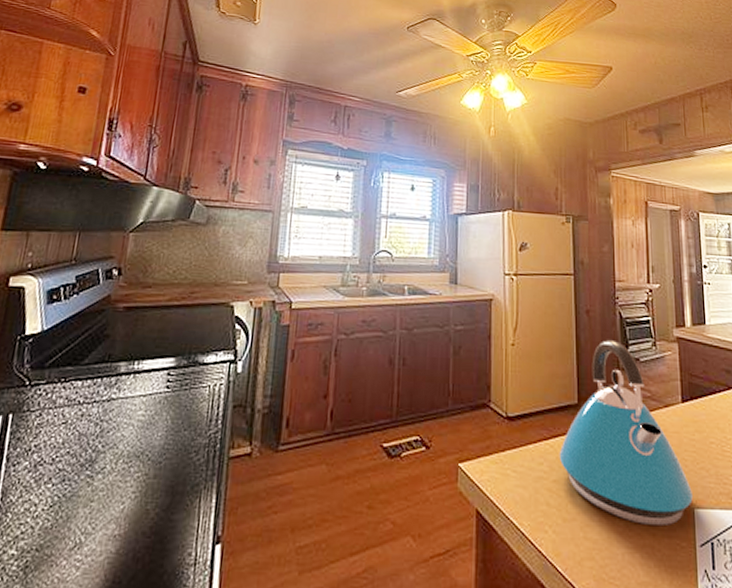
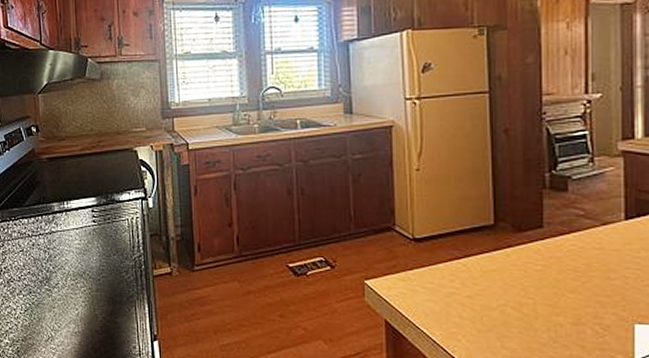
kettle: present [559,339,693,525] -> none [472,158,633,339]

